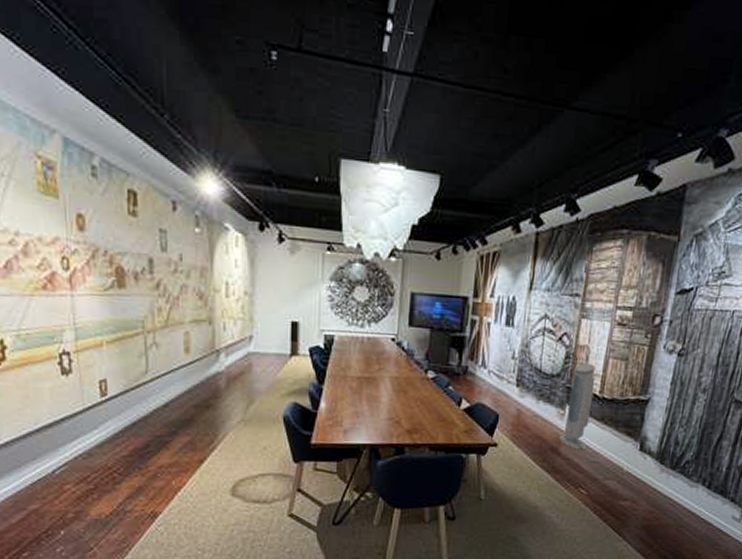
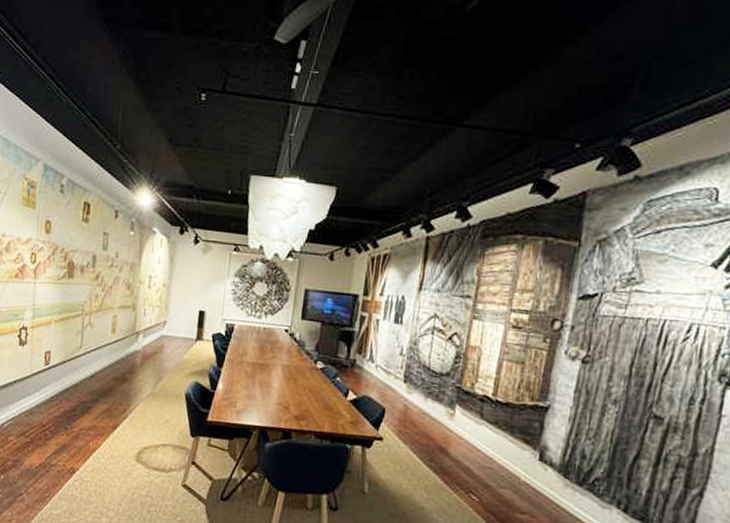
air purifier: present [559,362,596,450] -> none [447,363,488,454]

